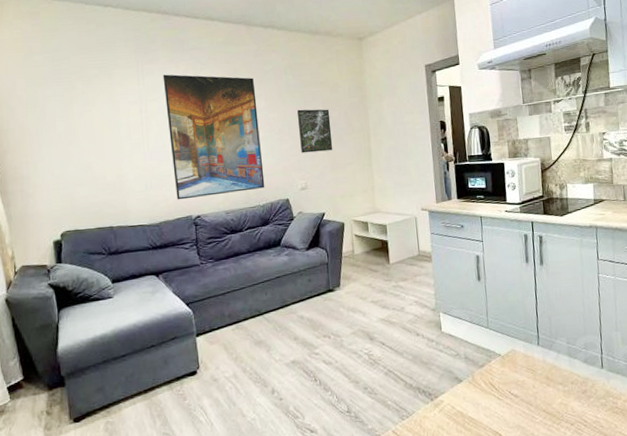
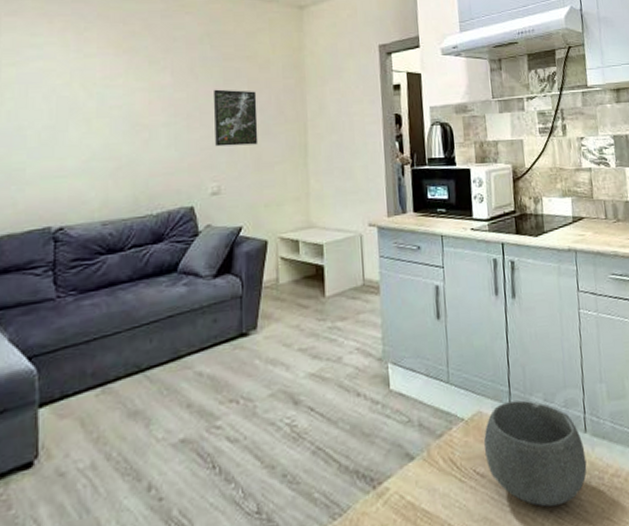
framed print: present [162,74,265,200] -> none [28,31,162,205]
bowl: none [517,342,603,421] -> present [483,400,587,507]

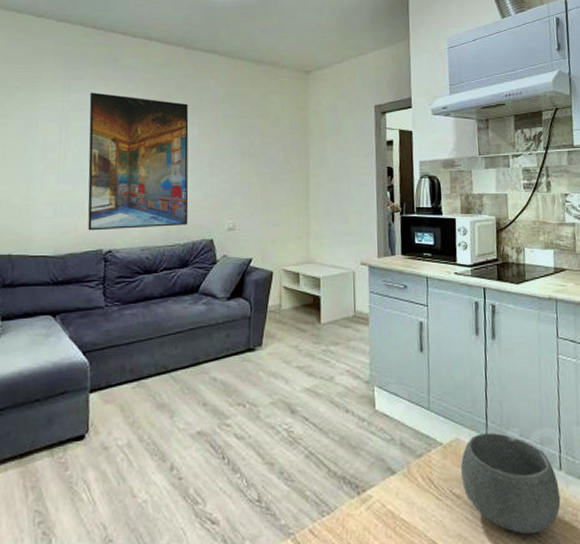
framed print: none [28,31,162,205] -> present [87,92,189,231]
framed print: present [214,89,258,147] -> none [232,141,268,190]

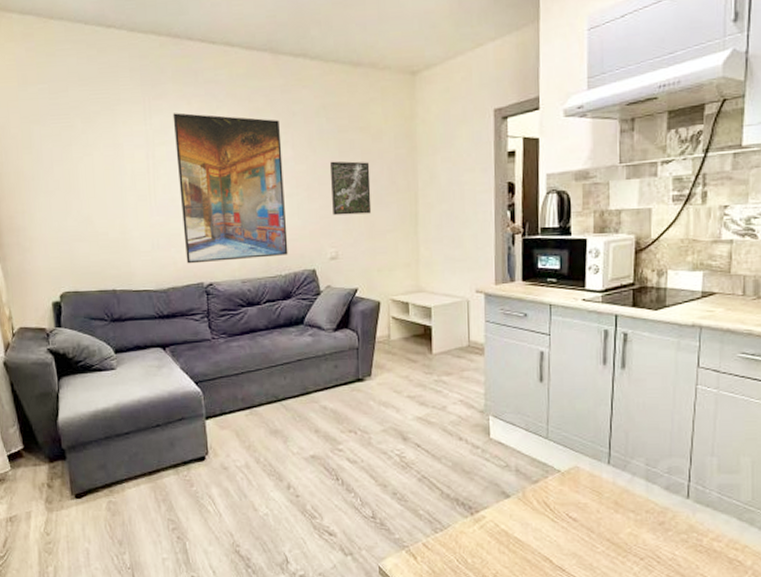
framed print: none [232,141,268,190] -> present [330,161,372,216]
bowl: present [460,433,561,534] -> none [578,462,685,555]

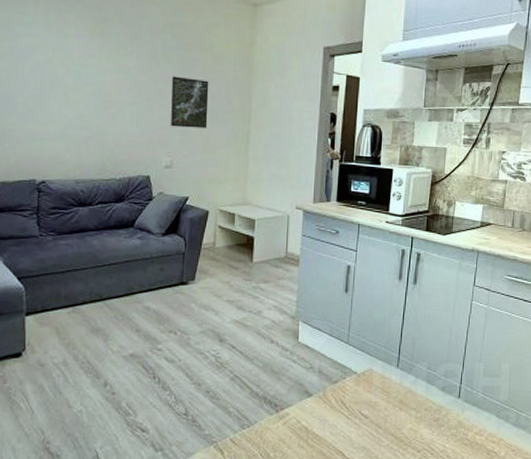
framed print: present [172,113,288,264] -> none [18,10,127,161]

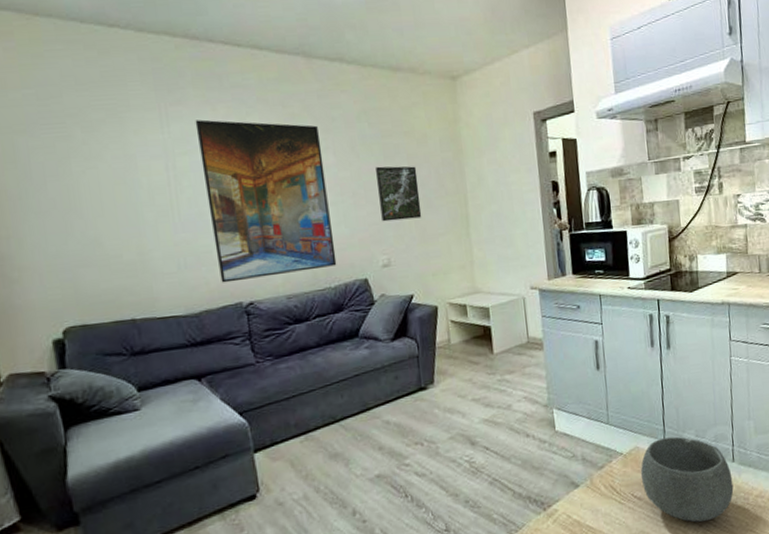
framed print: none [18,10,127,161] -> present [195,119,337,283]
bowl: none [370,365,456,448] -> present [640,436,734,522]

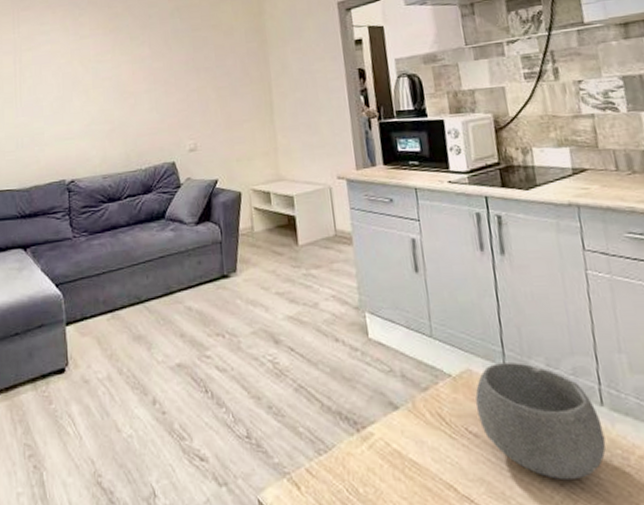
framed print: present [195,119,337,283] -> none [39,21,148,162]
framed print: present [376,166,422,222] -> none [186,56,227,109]

